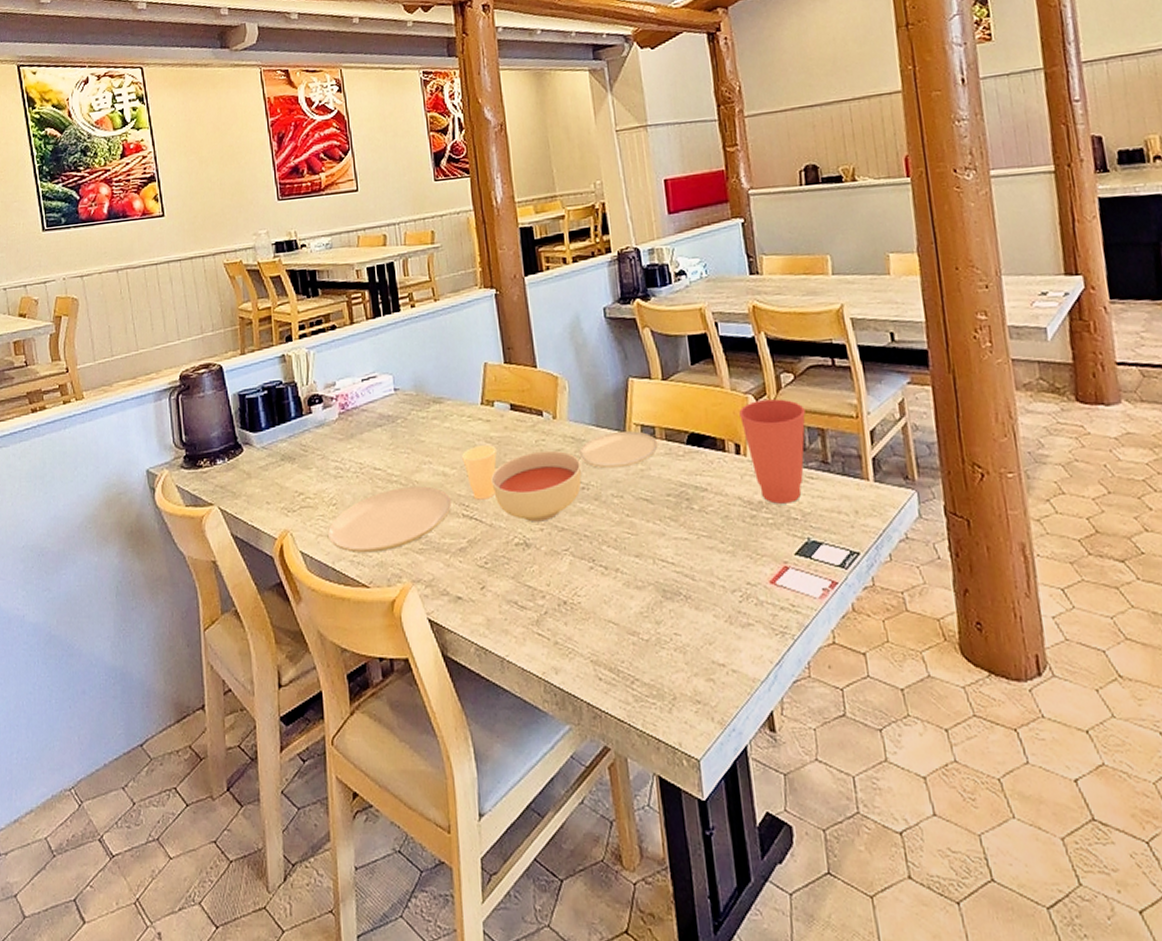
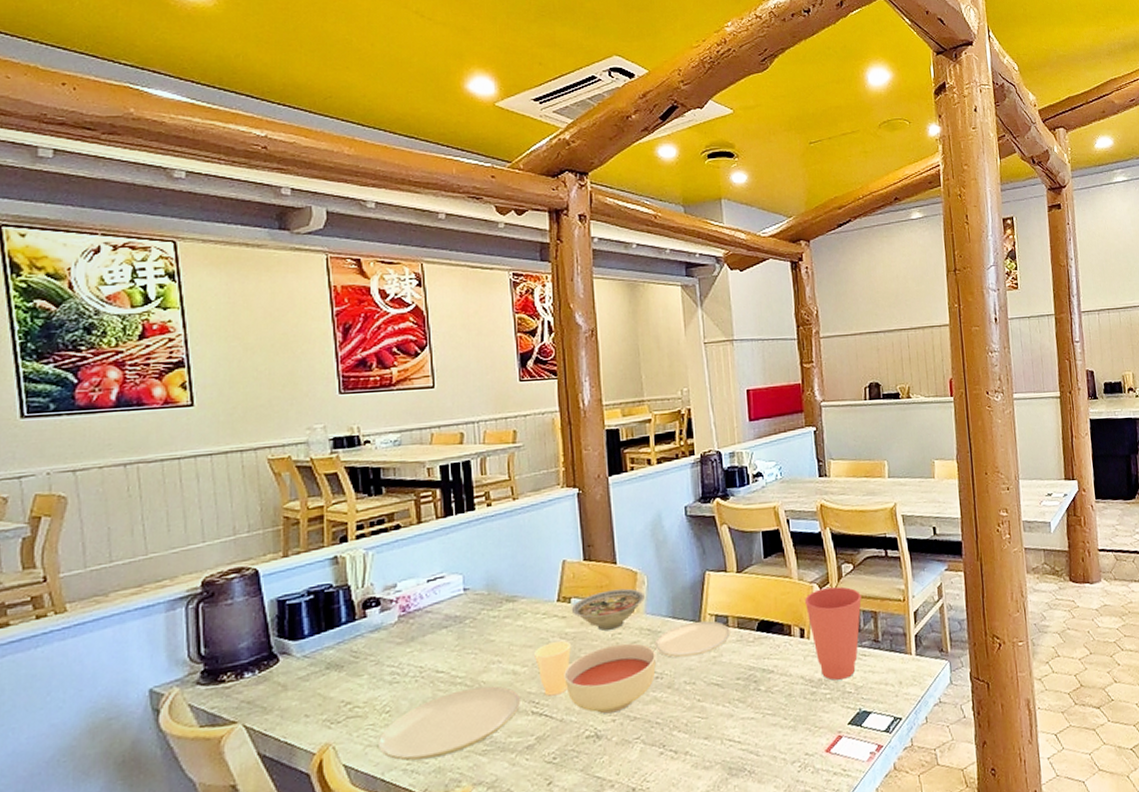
soup bowl: none [494,393,567,436] -> present [571,588,645,631]

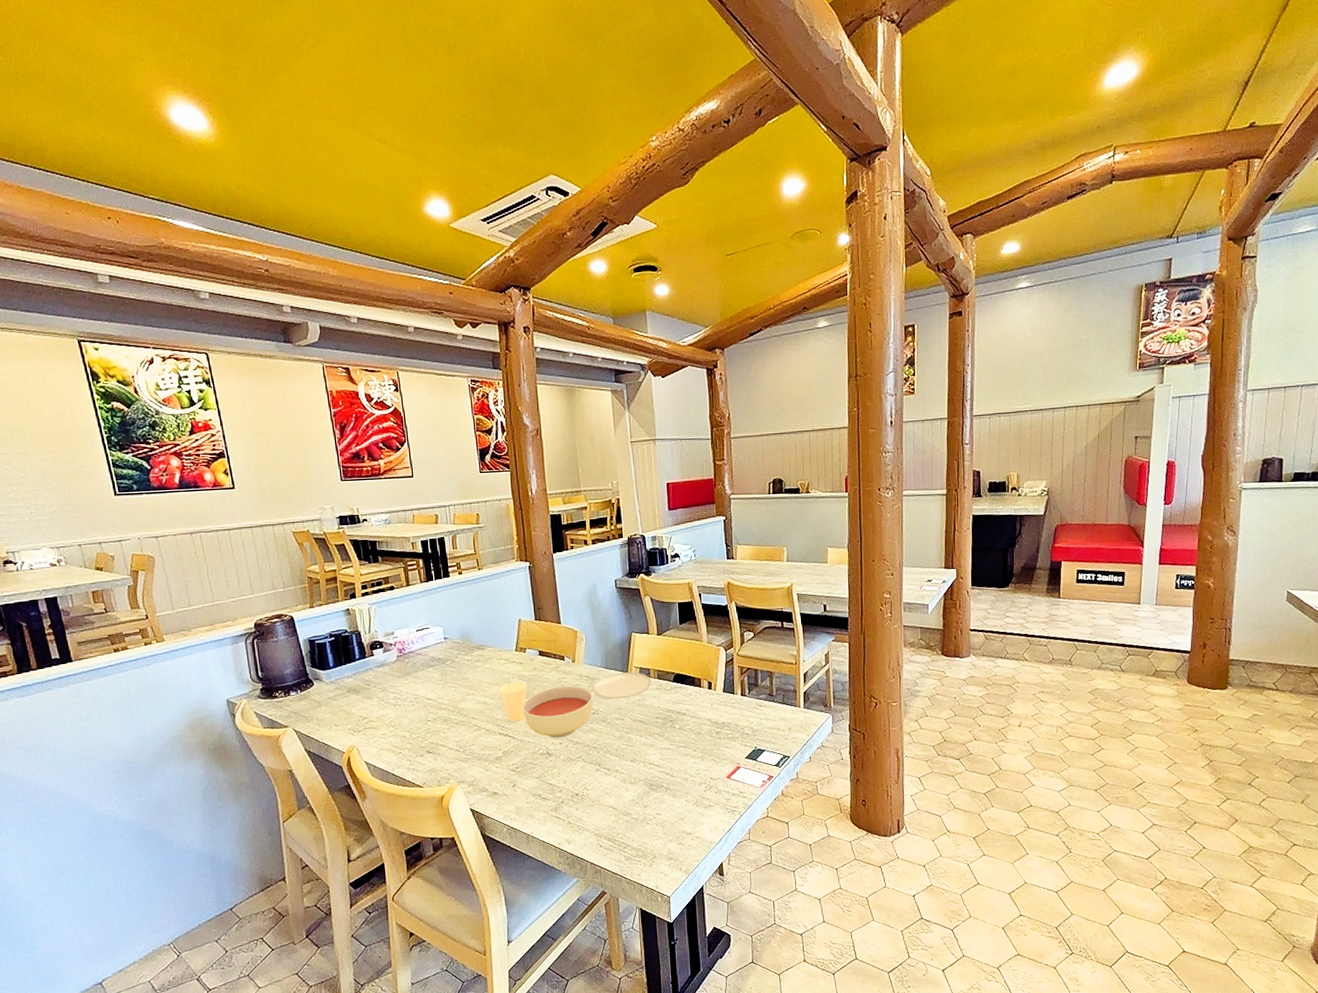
plate: present [377,685,522,761] -> none [388,712,491,762]
soup bowl: present [571,588,645,631] -> none [526,643,583,675]
cup: present [805,586,862,680] -> none [713,650,760,724]

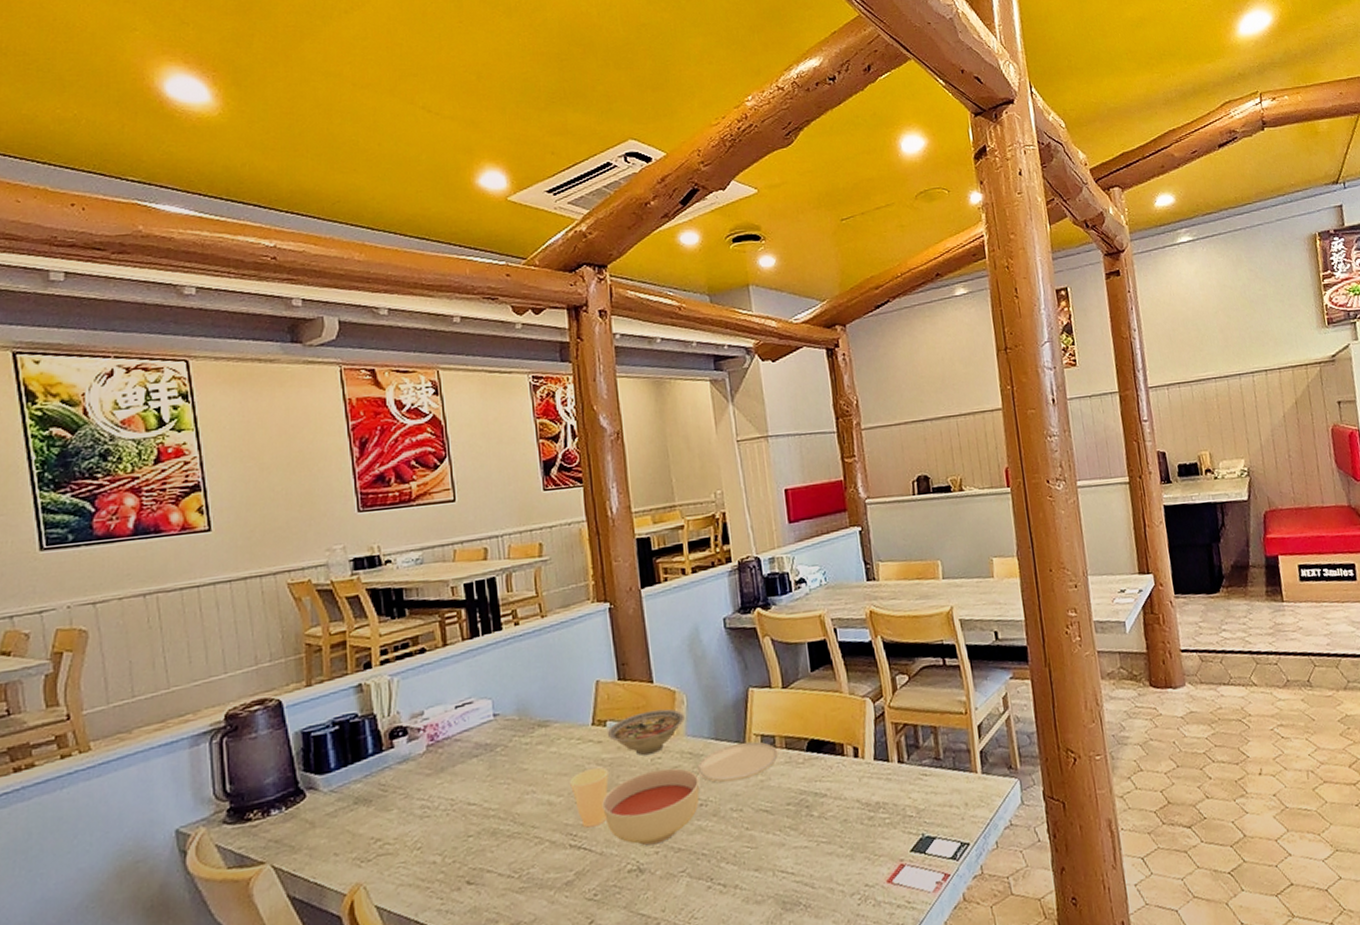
soup bowl: none [526,643,583,675] -> present [607,709,685,756]

